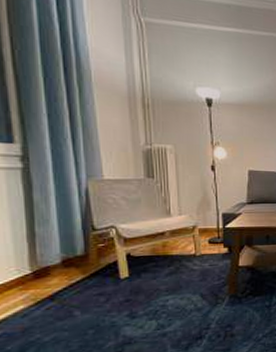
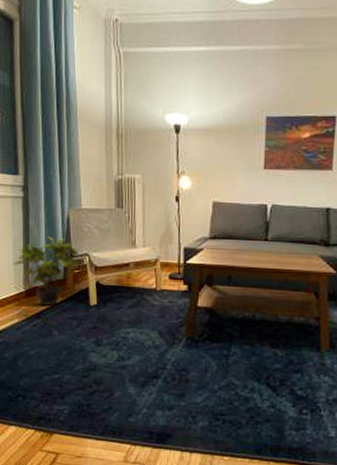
potted plant: none [12,210,104,285] -> present [13,236,79,305]

